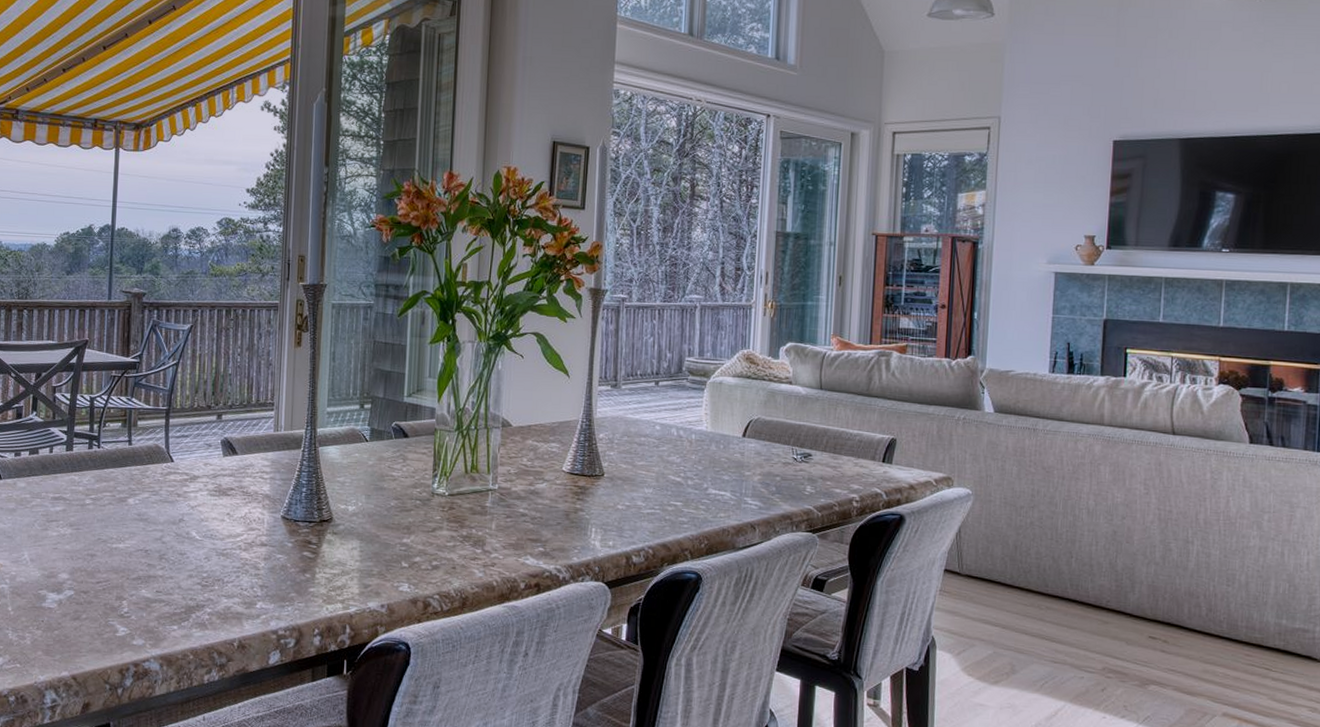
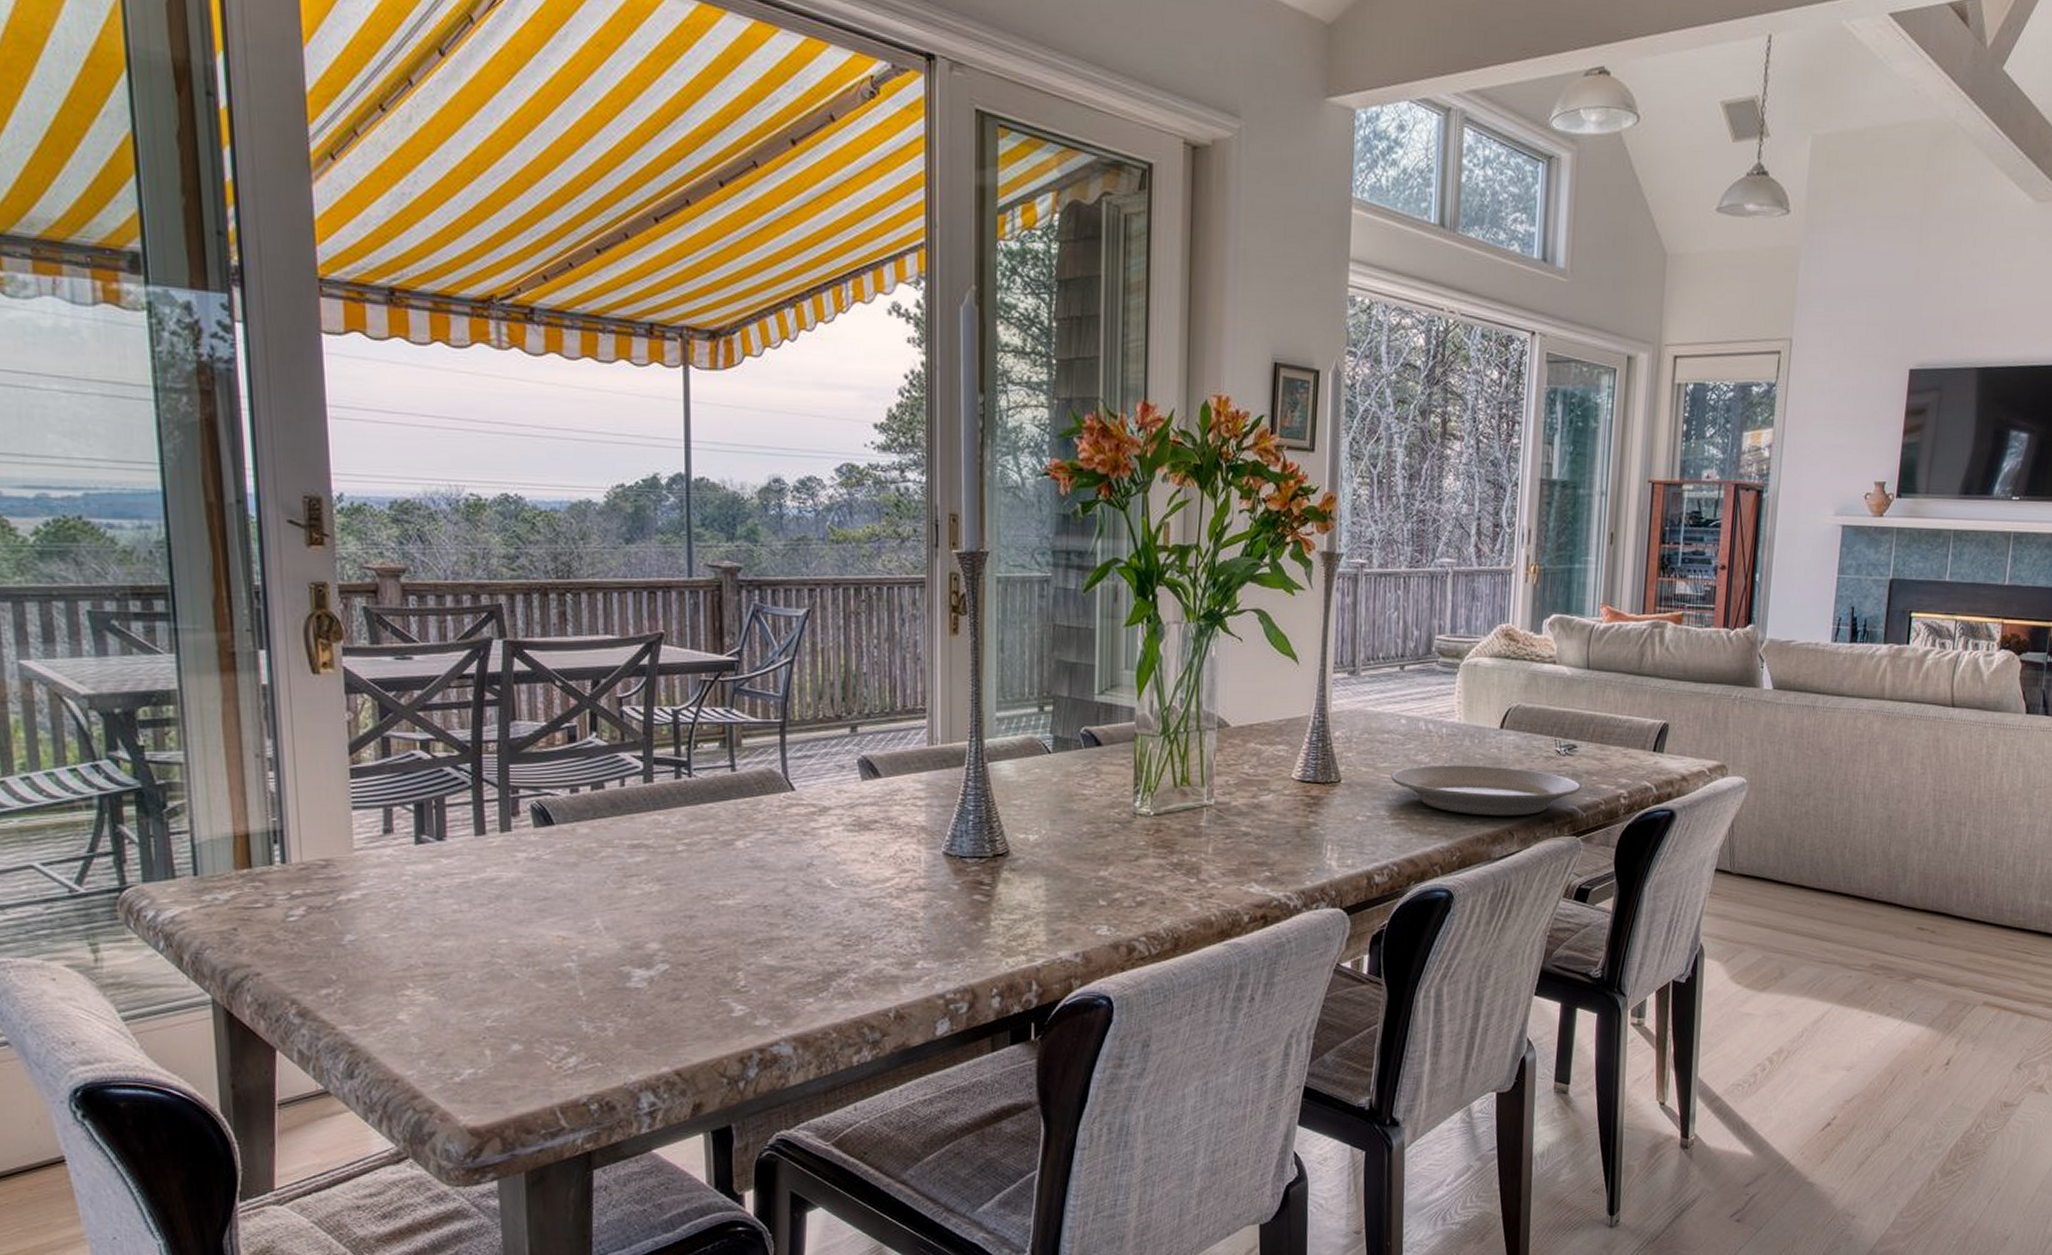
plate: none [647,465,817,512] -> present [1391,764,1582,816]

